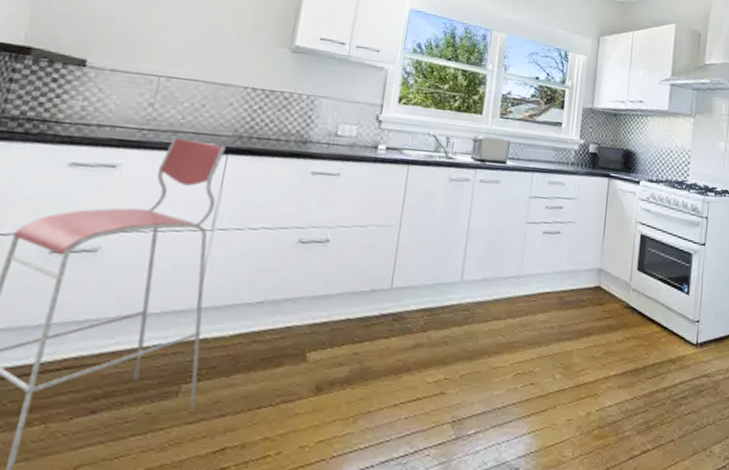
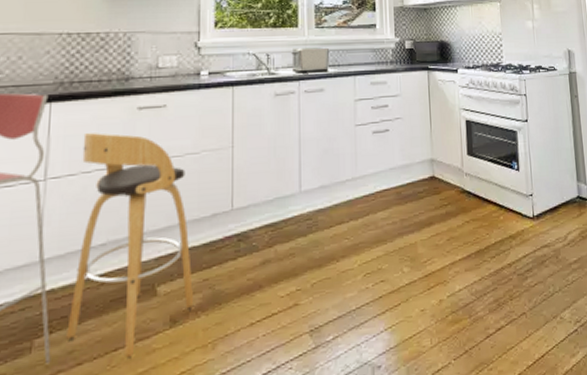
bar stool: none [213,190,350,418] -> present [66,133,194,359]

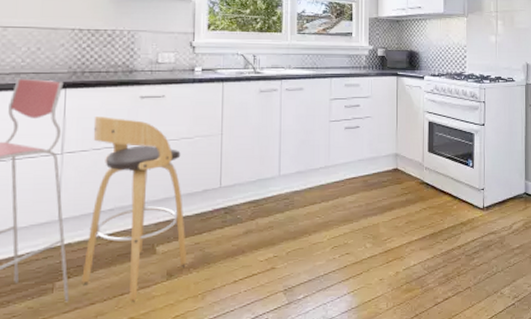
toaster: present [291,47,329,73] -> none [275,51,309,74]

